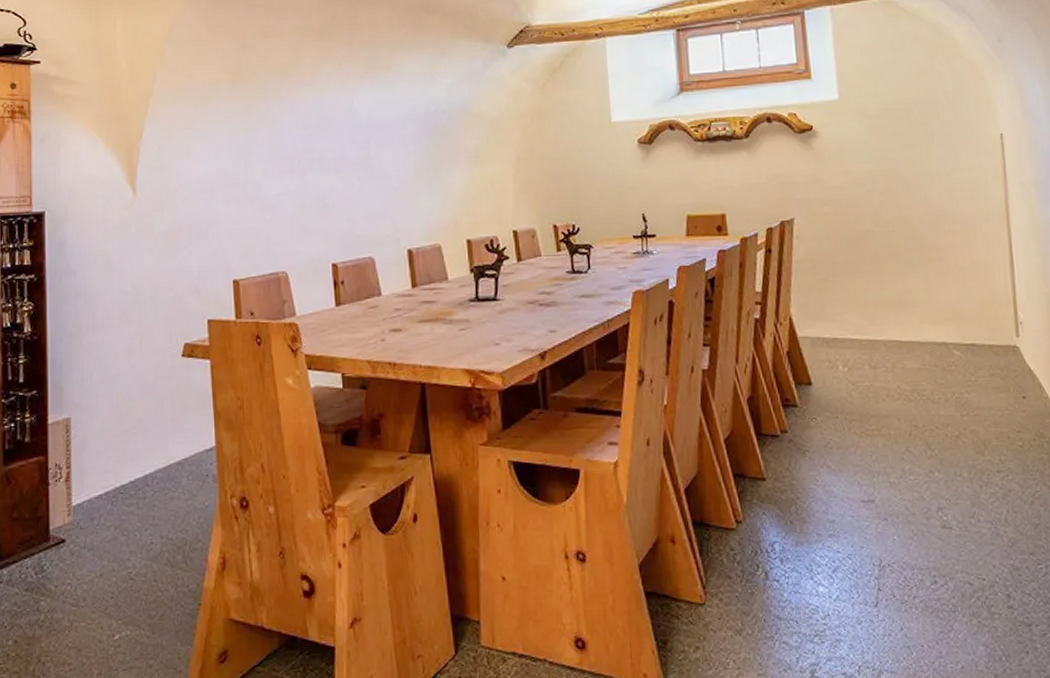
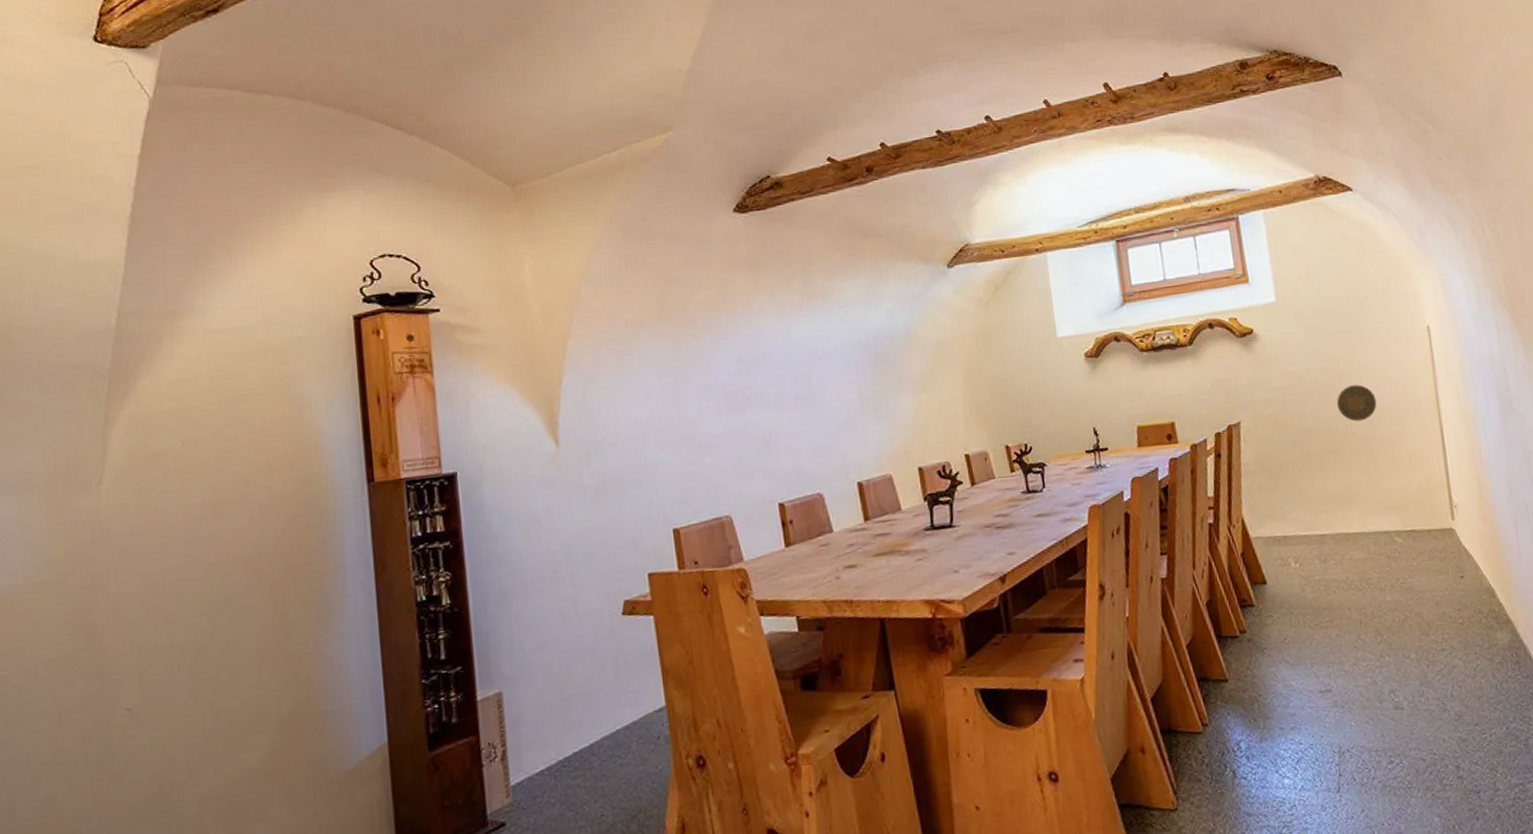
decorative plate: none [897,189,941,227] -> present [1336,384,1377,422]

